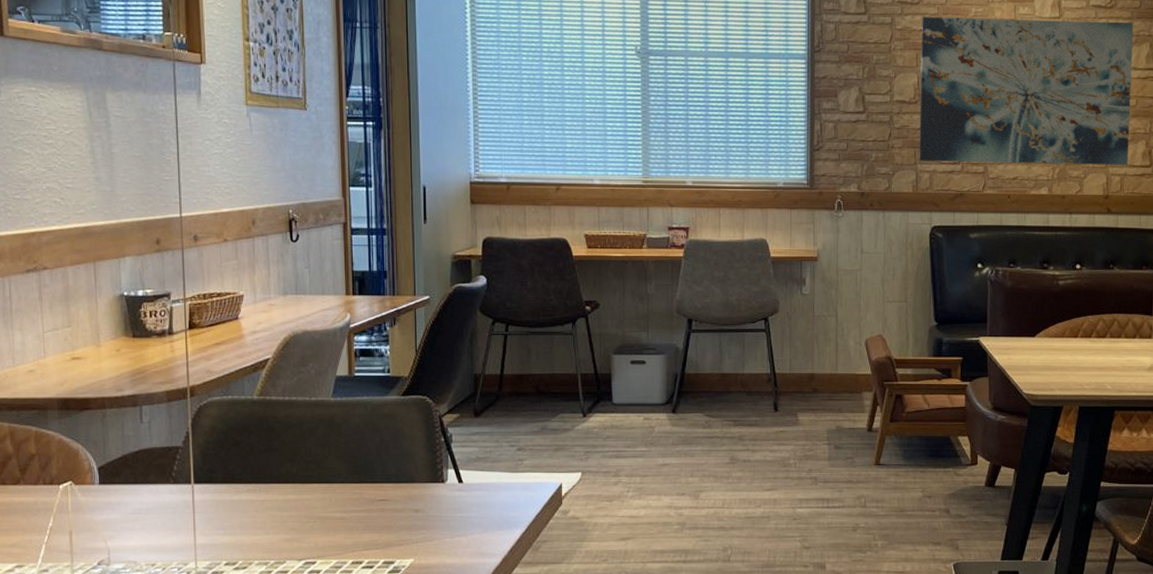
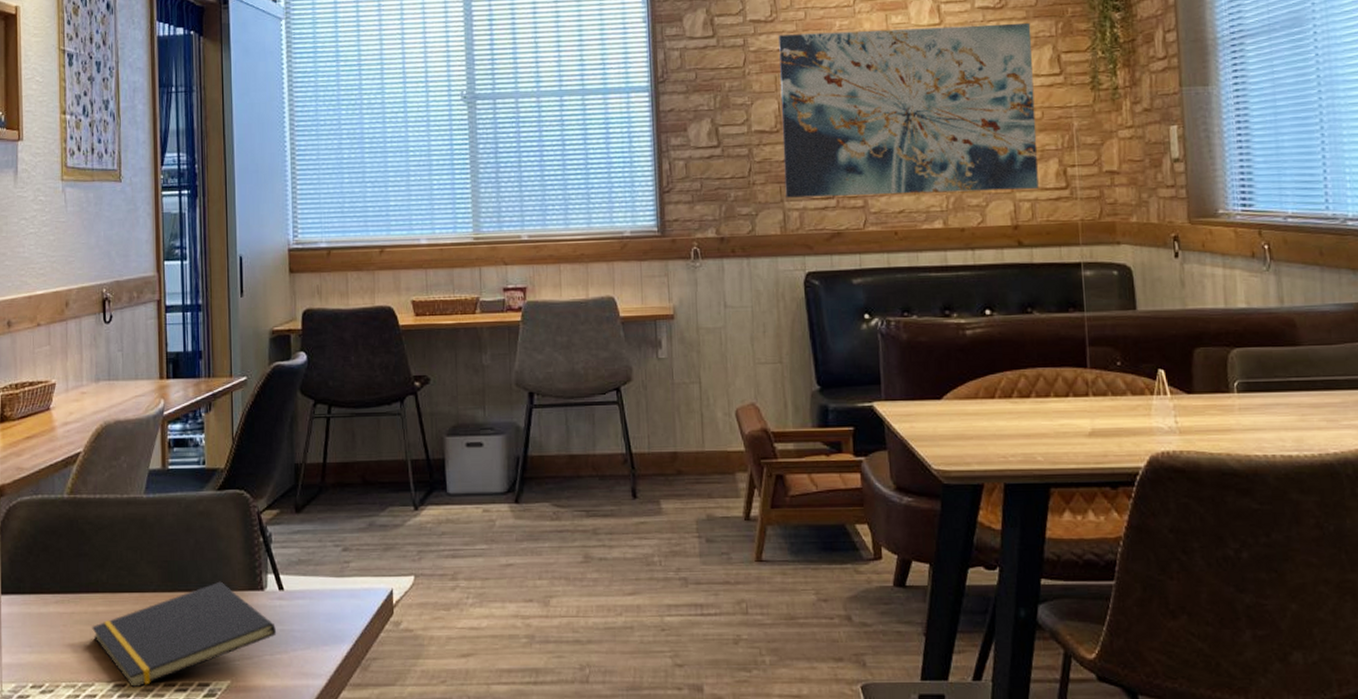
notepad: none [283,475,455,565] -> present [92,581,276,688]

